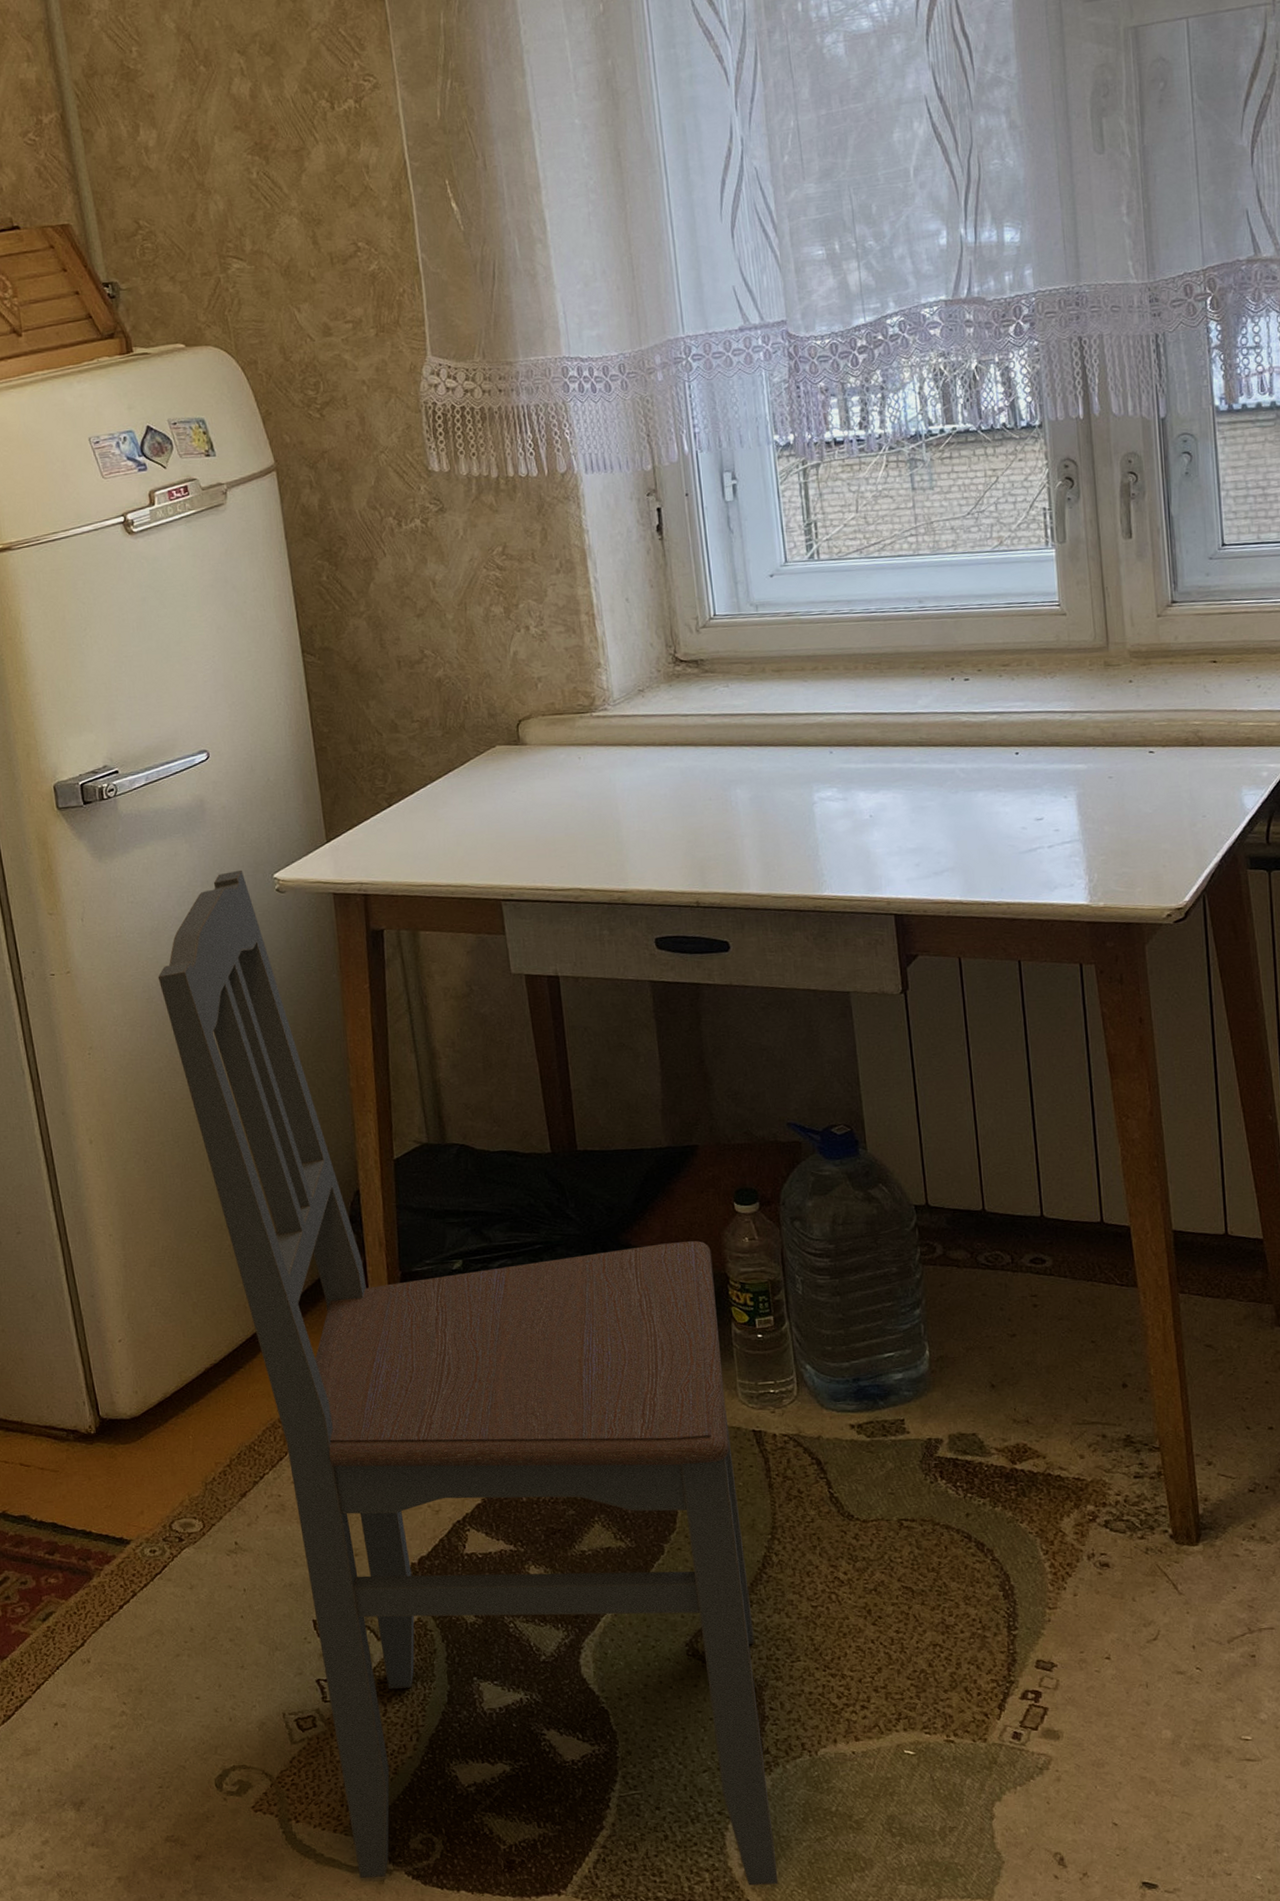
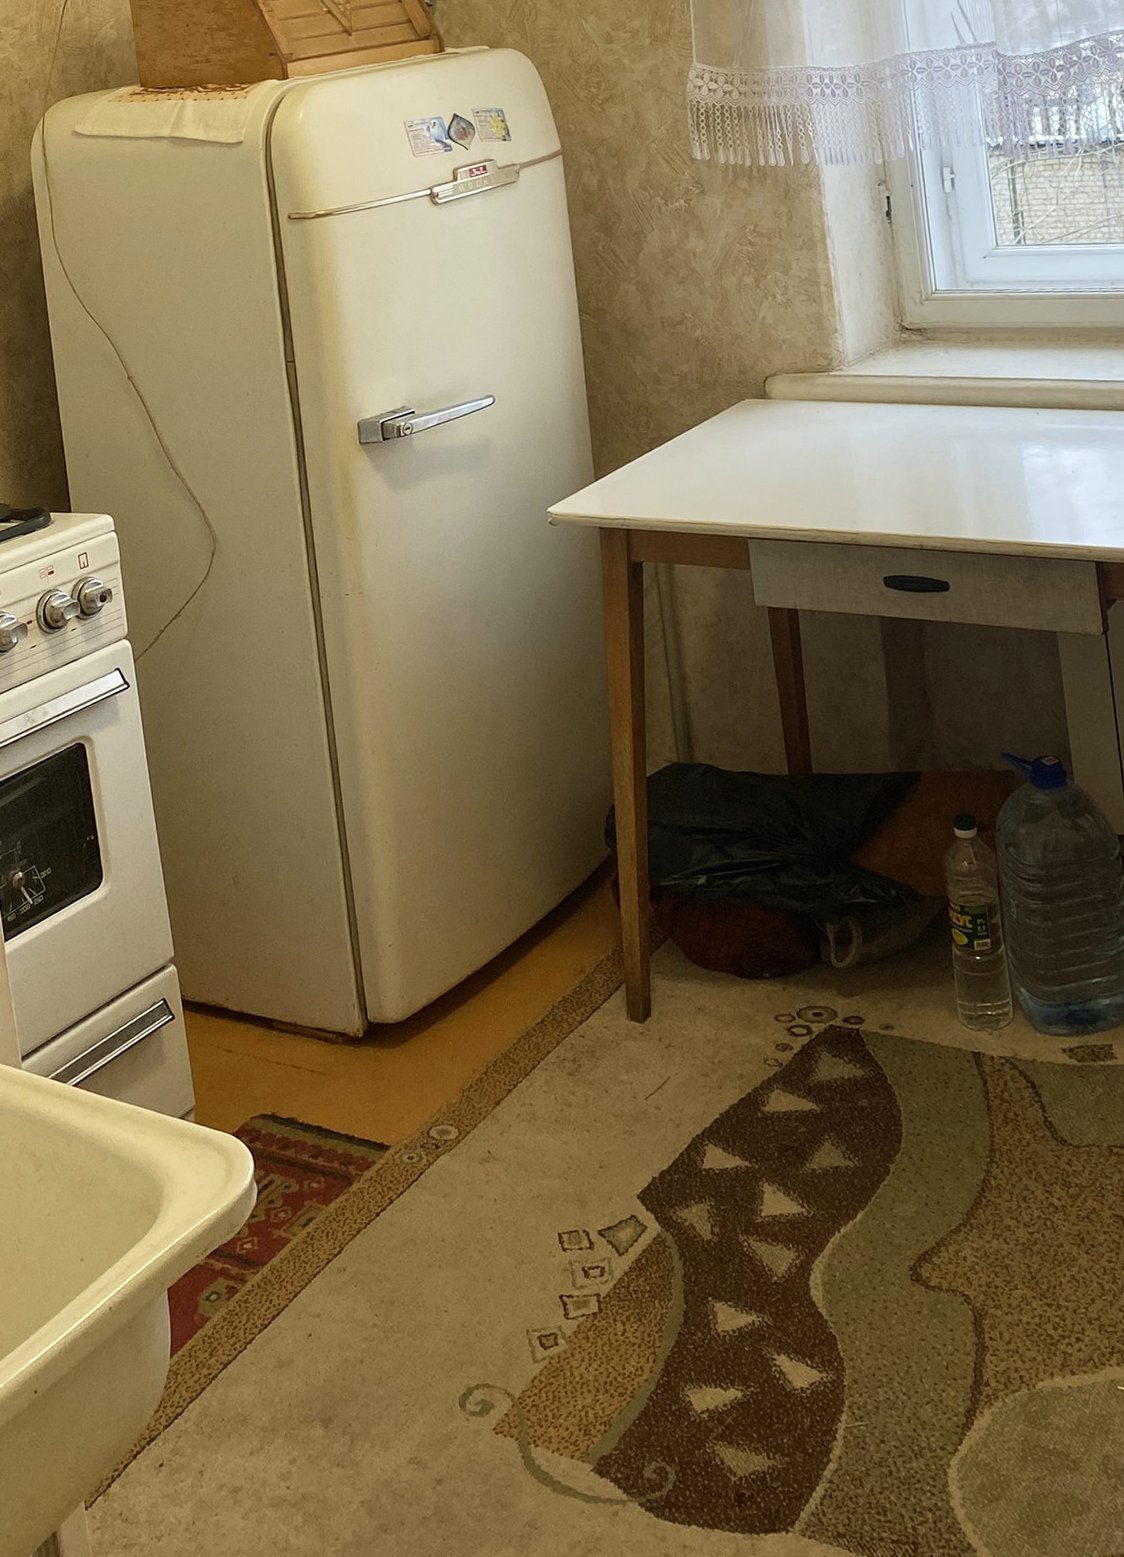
dining chair: present [157,869,779,1886] -> none [440,503,999,1528]

